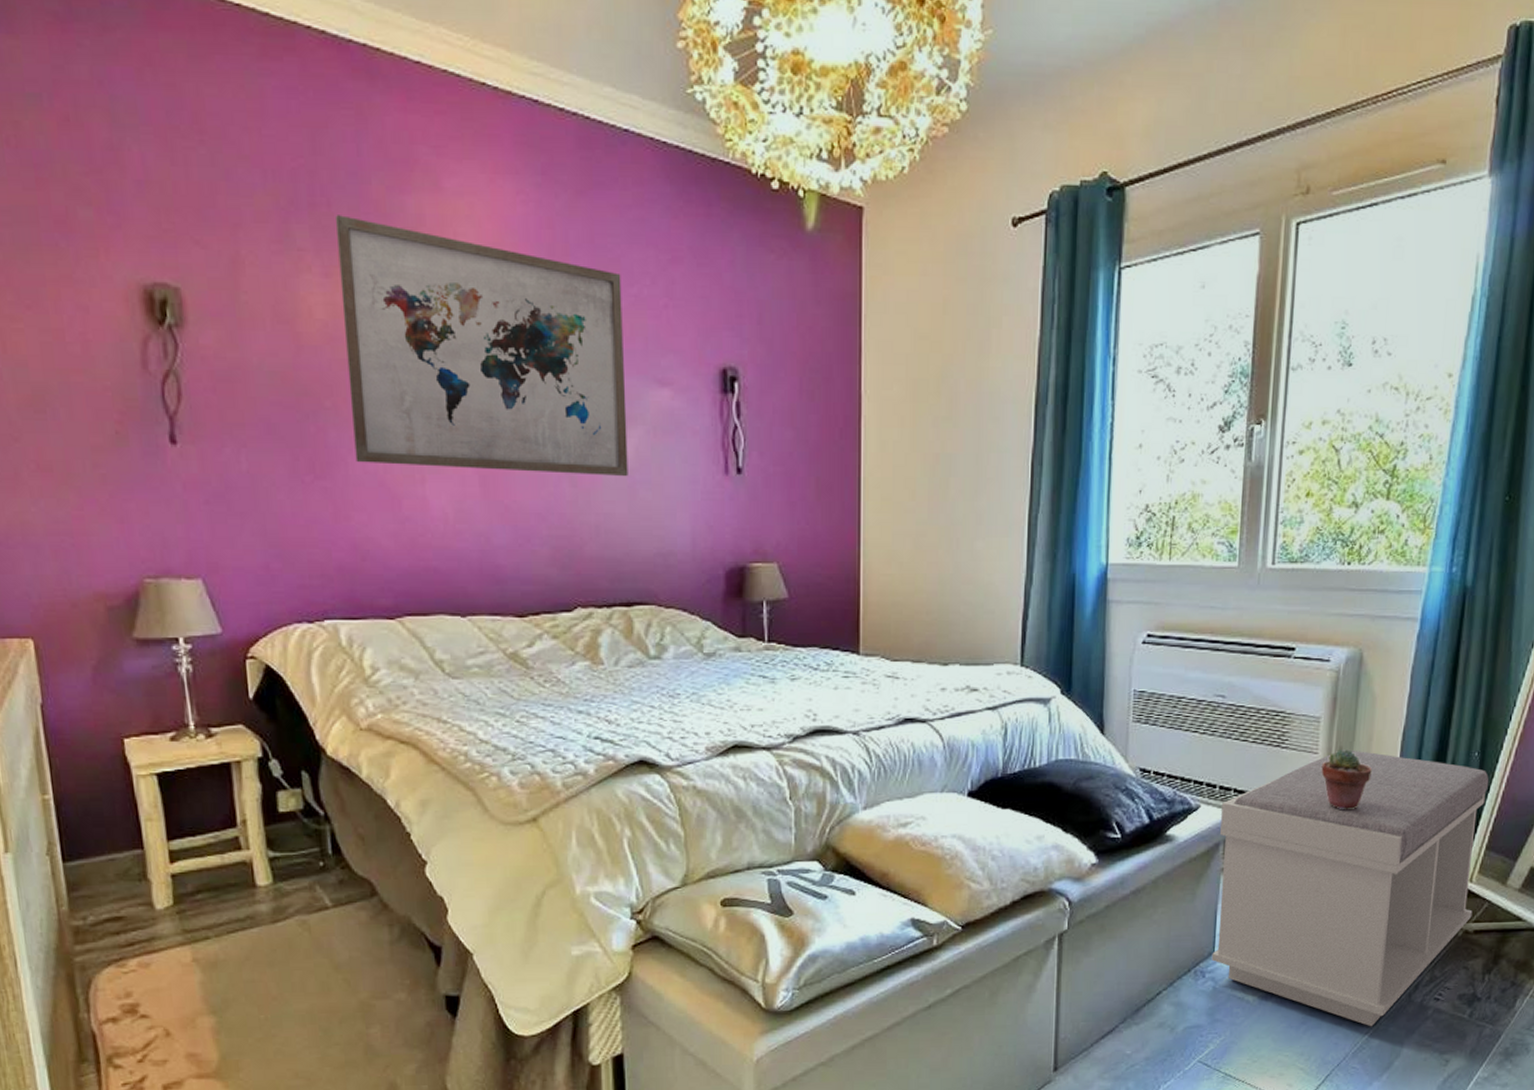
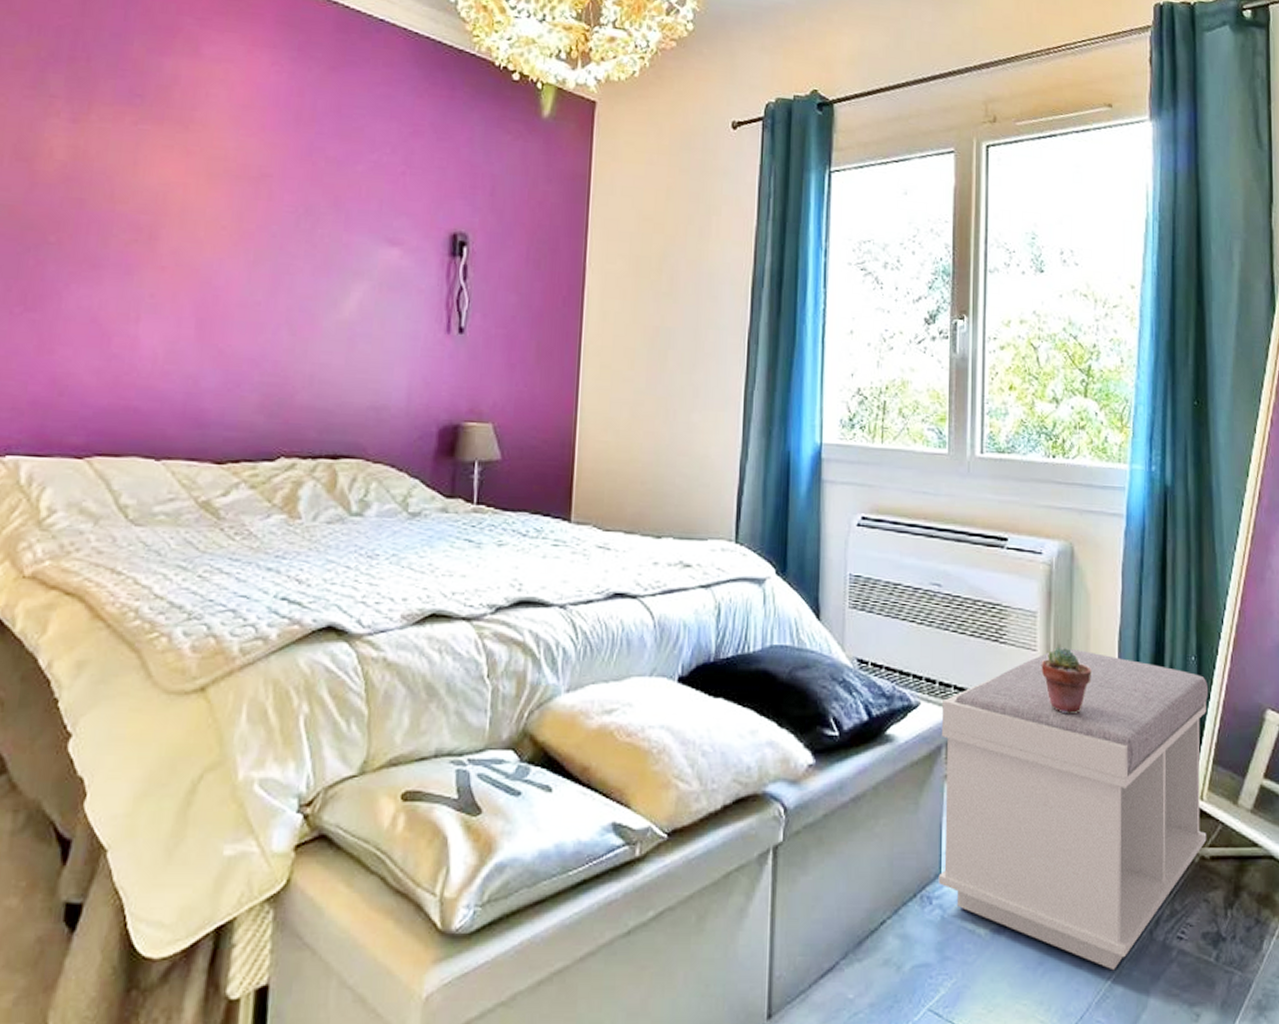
wall art: present [334,215,628,477] -> none [71,69,363,329]

